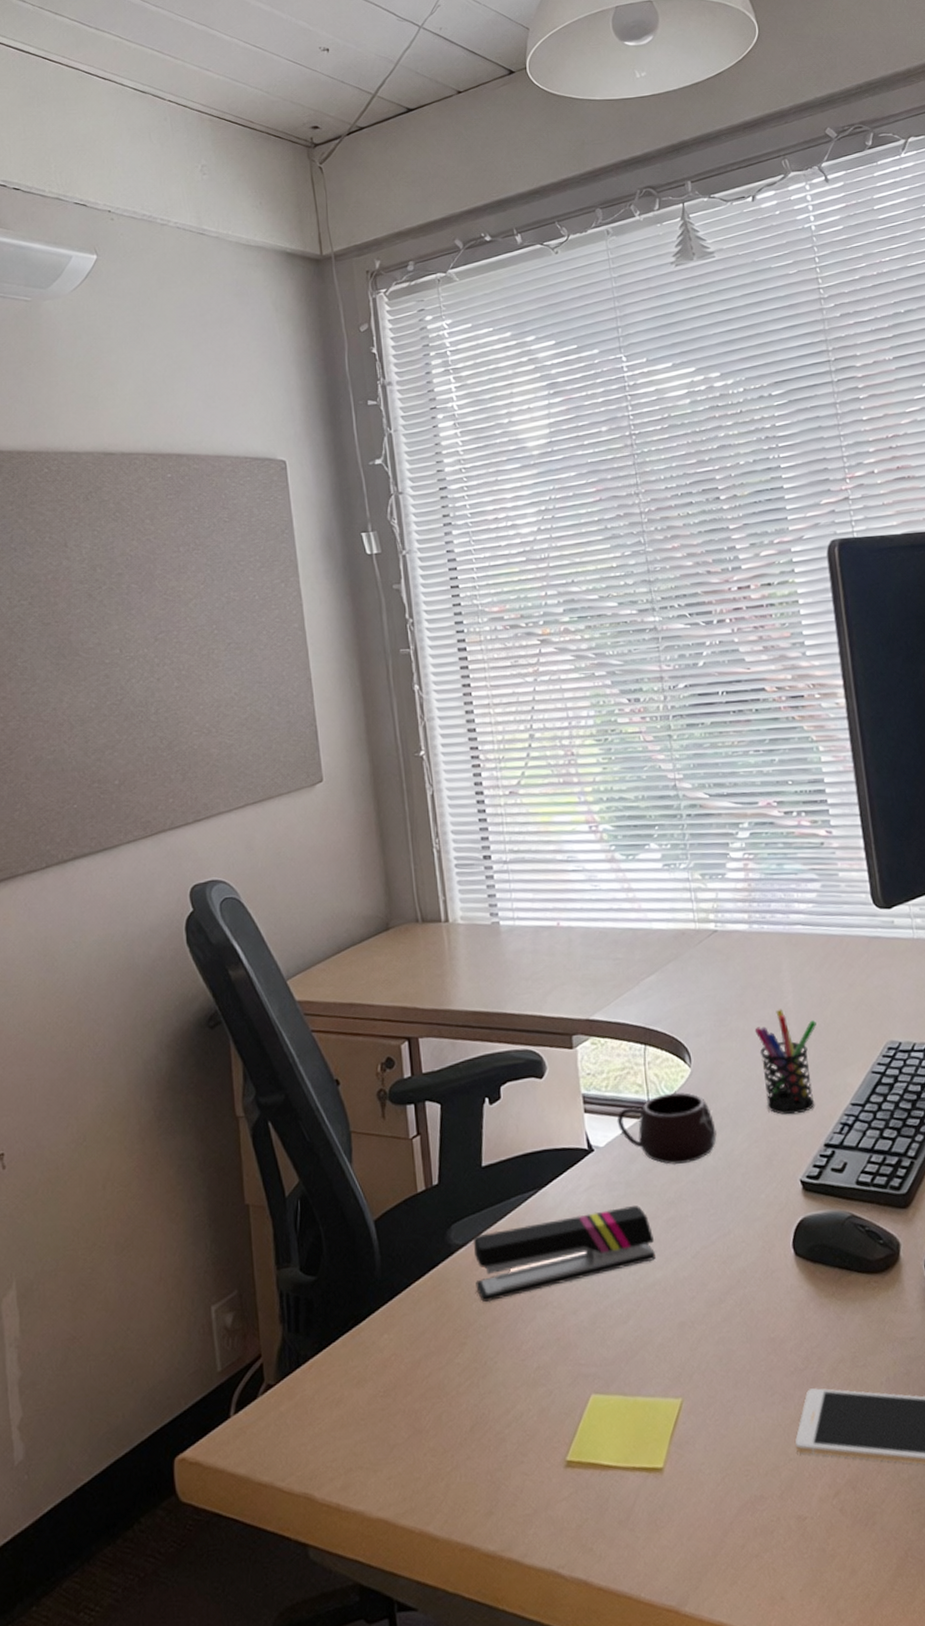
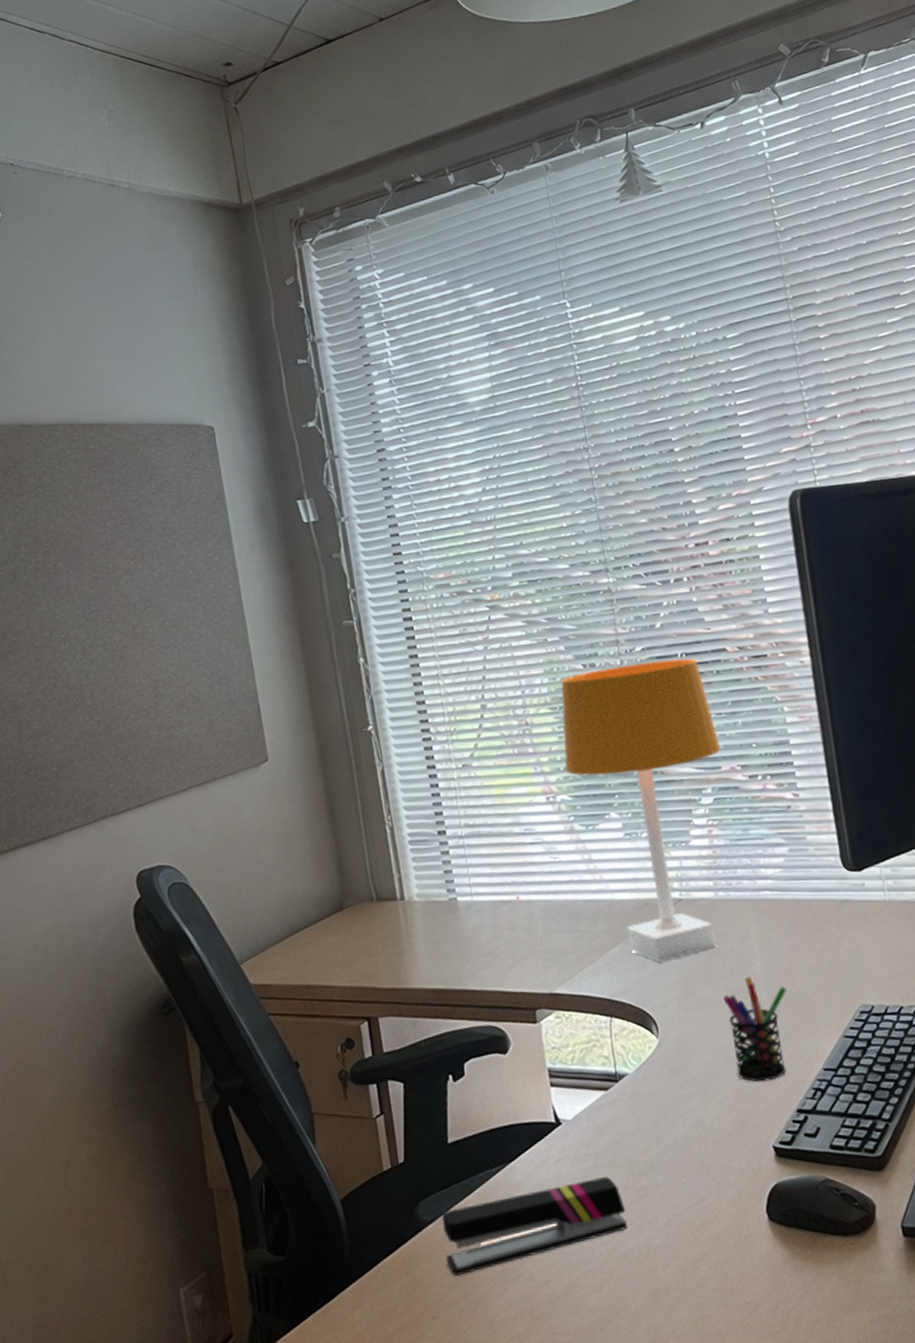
desk lamp: none [606,696,758,992] -> present [560,658,721,962]
mug: present [617,1092,717,1165] -> none [584,1063,687,1135]

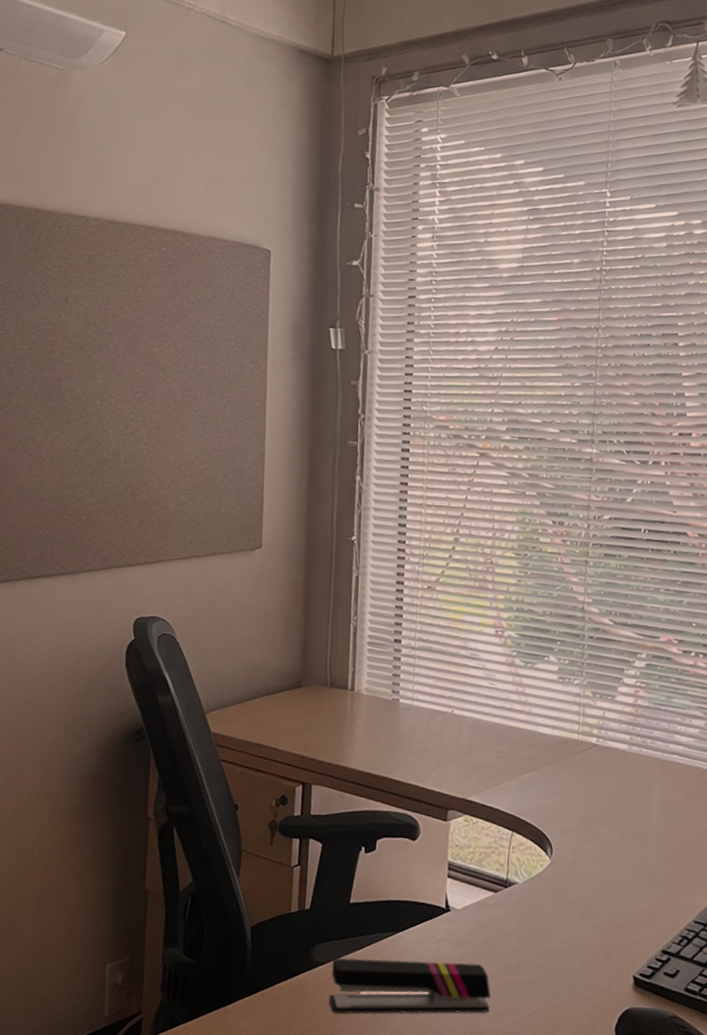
desk lamp: present [560,658,721,962] -> none [517,528,663,795]
pen holder: present [723,976,787,1082] -> none [614,825,676,920]

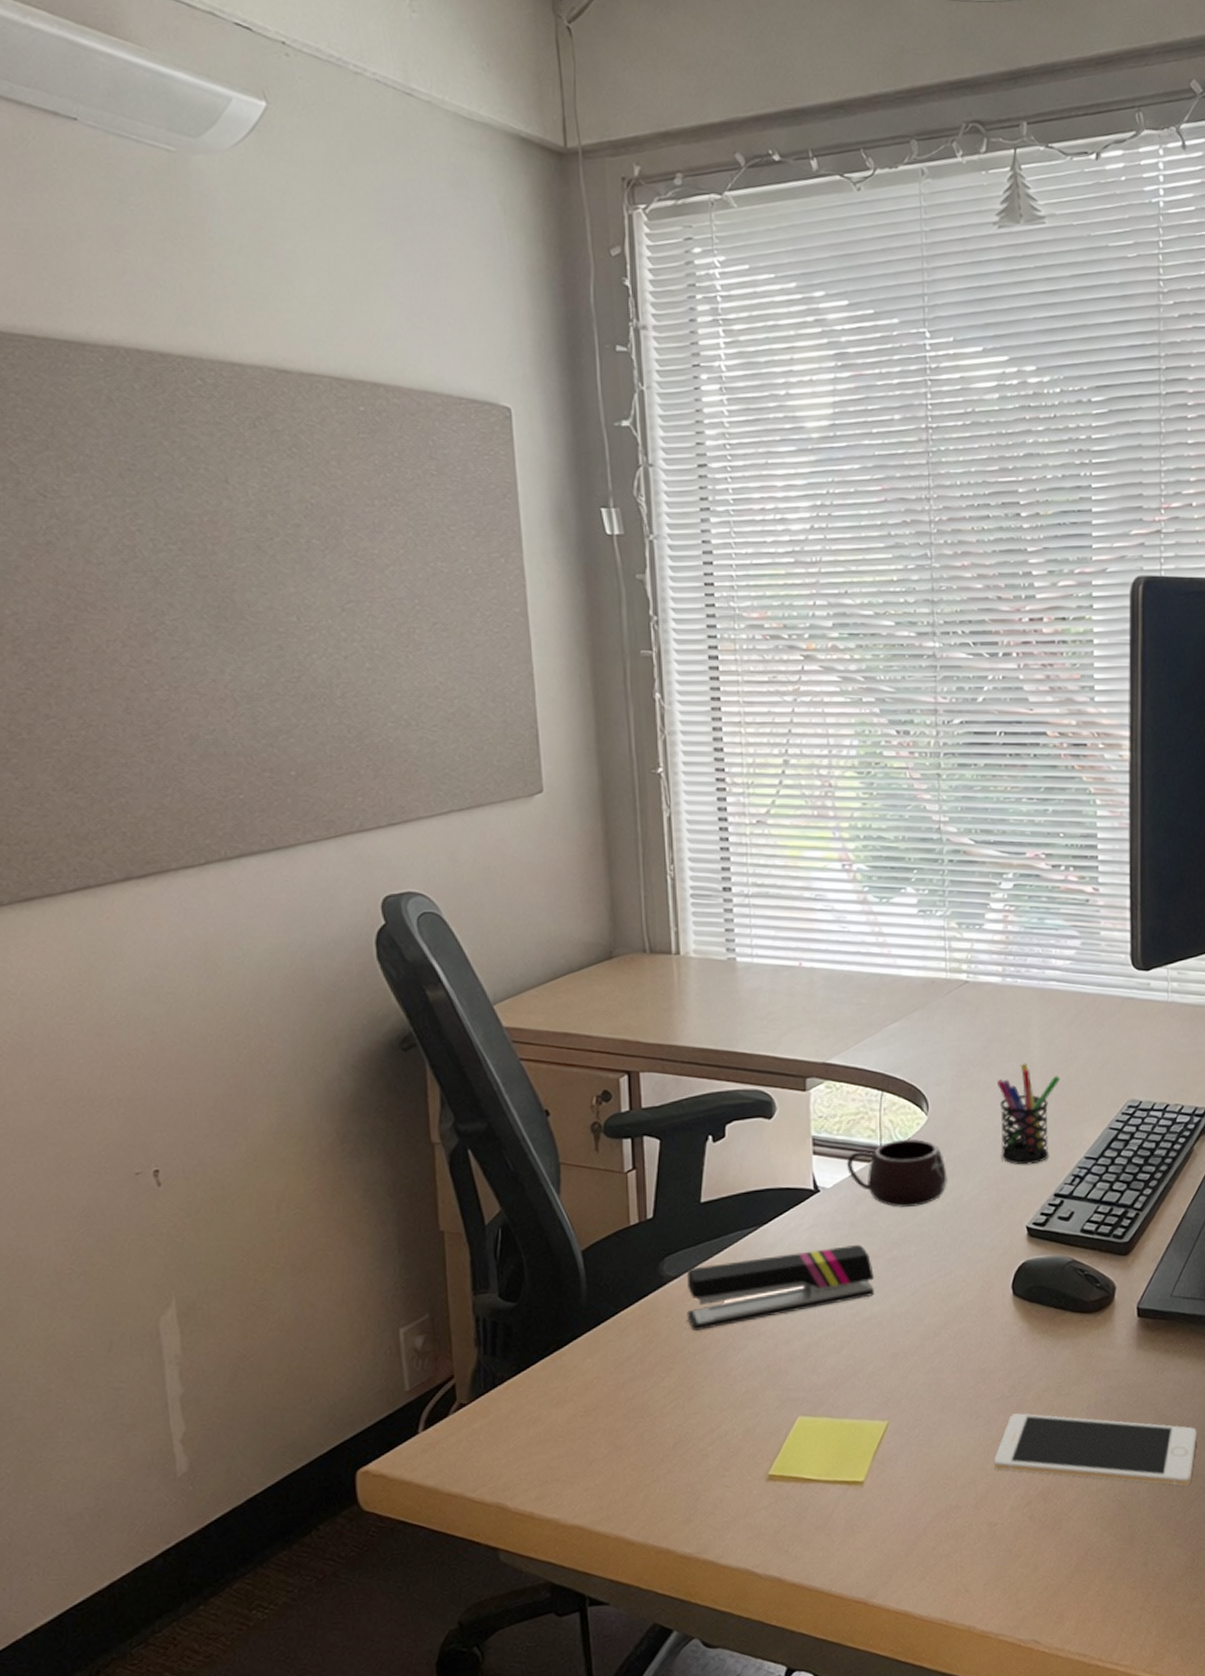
mug: none [475,876,564,940] -> present [846,1138,947,1207]
pen holder: none [614,825,676,920] -> present [997,1063,1060,1165]

